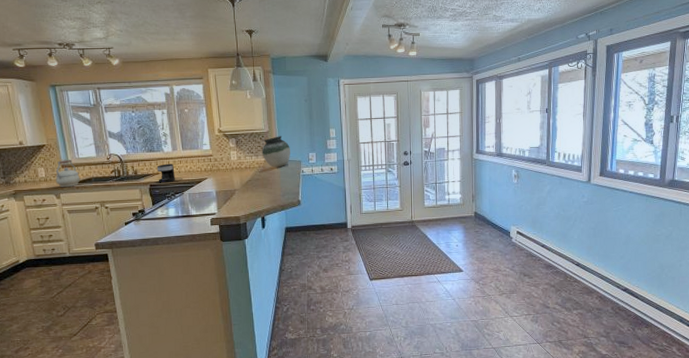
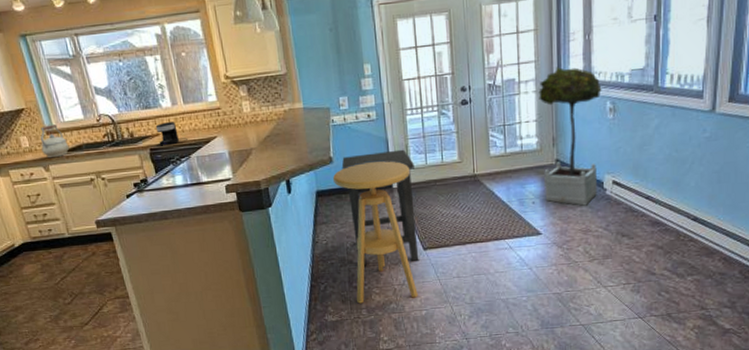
vase: present [262,136,290,168] -> none [280,78,316,119]
stool: none [300,206,364,324] -> present [333,161,418,304]
bar stool: none [307,197,366,293] -> present [341,149,419,267]
potted tree: none [462,141,509,250] -> present [538,66,602,206]

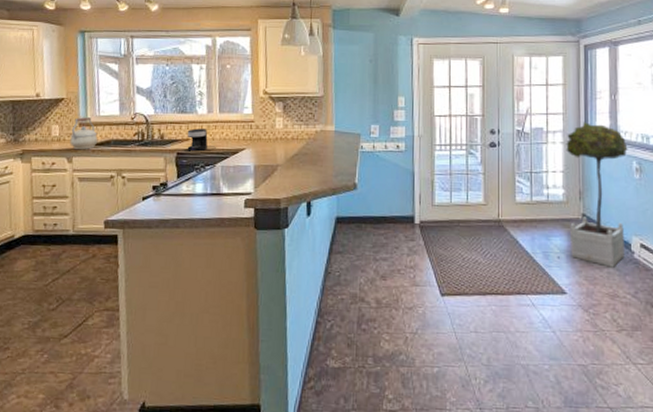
stool: present [333,161,418,304] -> none [355,193,434,351]
bar stool: present [341,149,419,267] -> none [365,184,438,307]

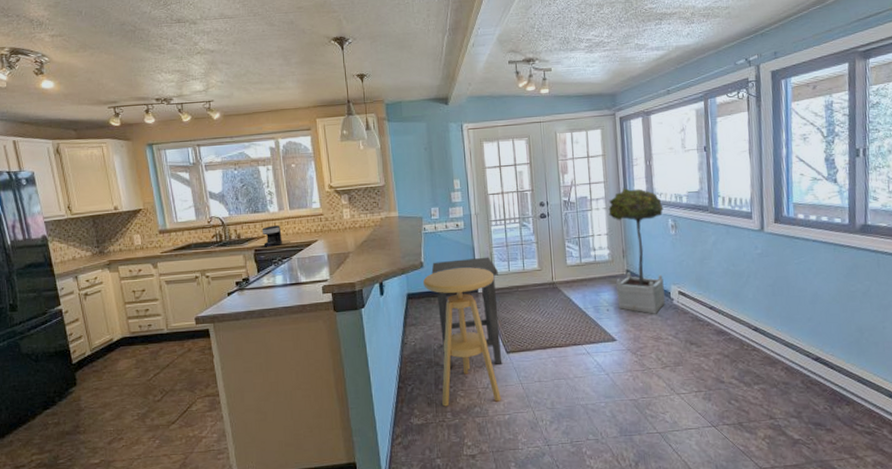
kettle: present [70,117,98,150] -> none [152,225,179,256]
stool: none [355,193,434,351] -> present [423,267,501,407]
bar stool: none [365,184,438,307] -> present [431,257,503,369]

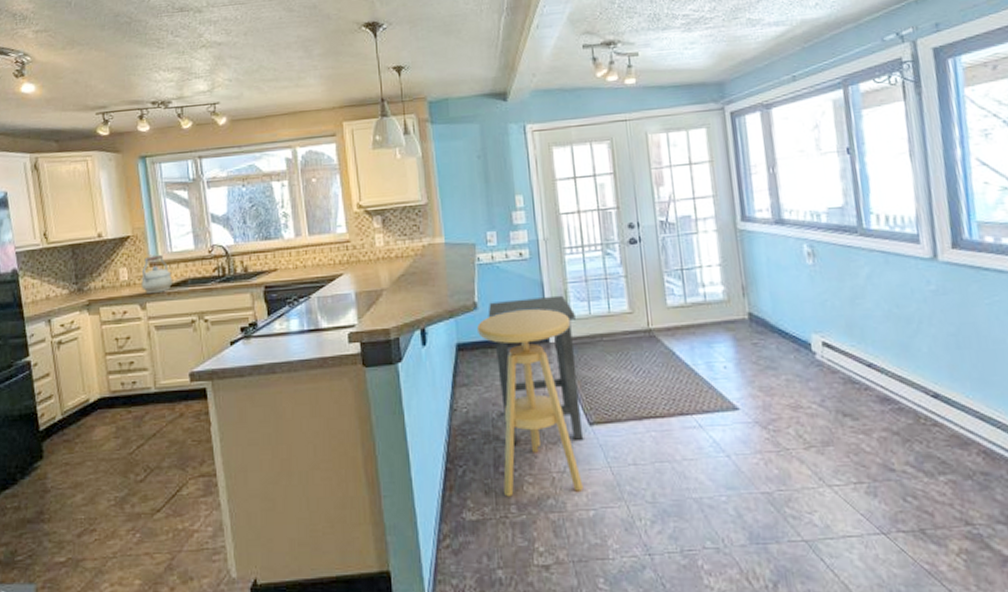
kettle: none [152,225,179,256] -> present [141,255,173,295]
coffee maker: present [261,225,290,249] -> none [273,255,309,285]
potted tree: present [608,187,665,314] -> none [720,202,805,374]

